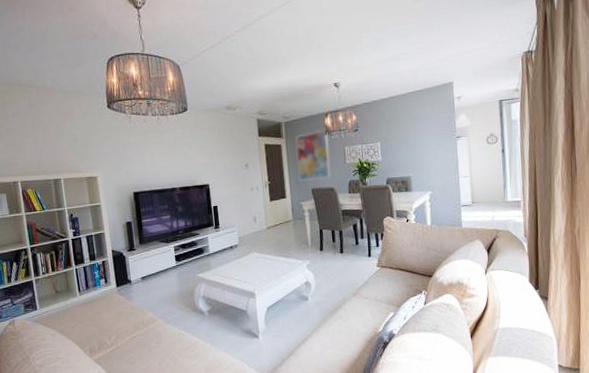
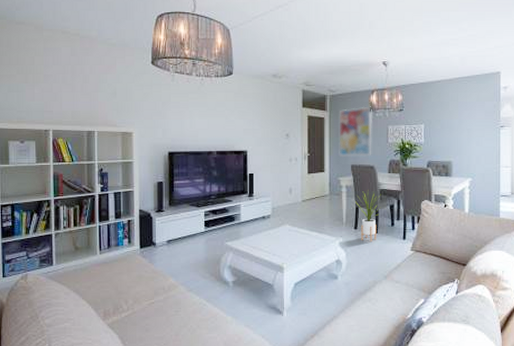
house plant: none [319,212,344,262] -> present [355,190,381,242]

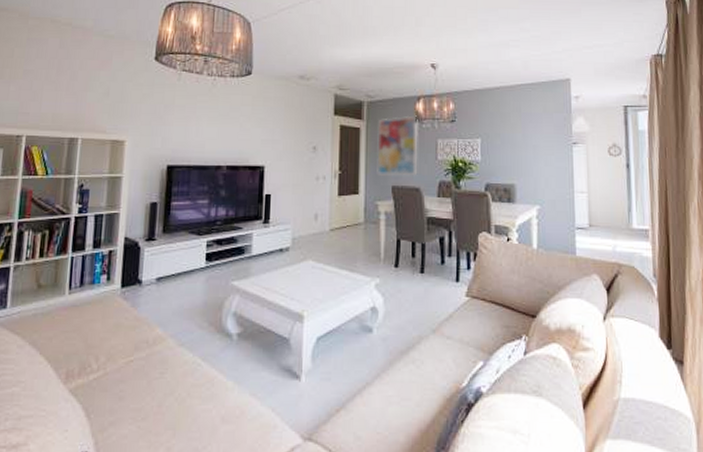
house plant: present [355,190,381,242] -> none [397,218,429,285]

